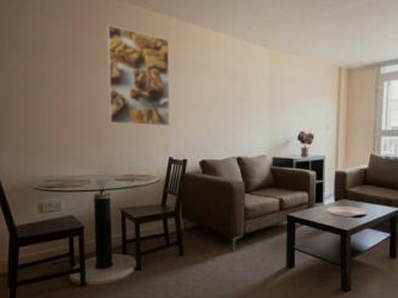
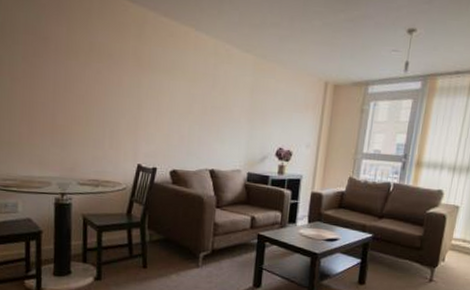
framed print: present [106,25,170,127] -> none [73,12,145,131]

